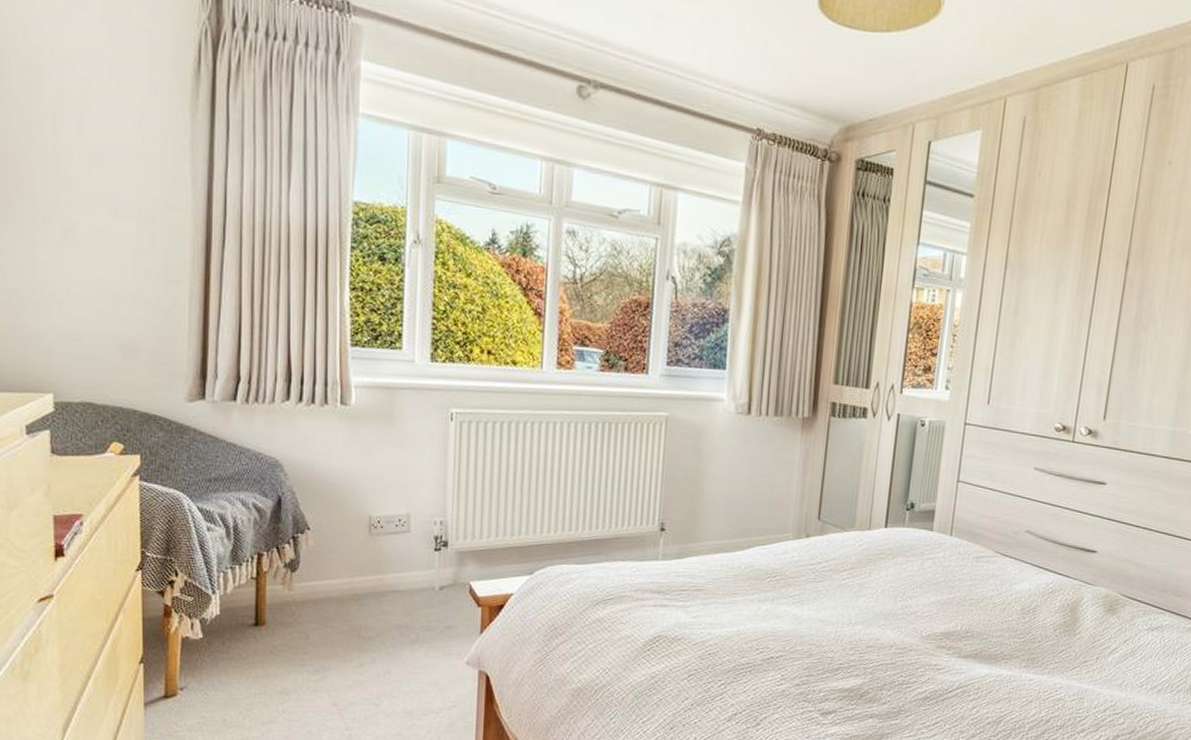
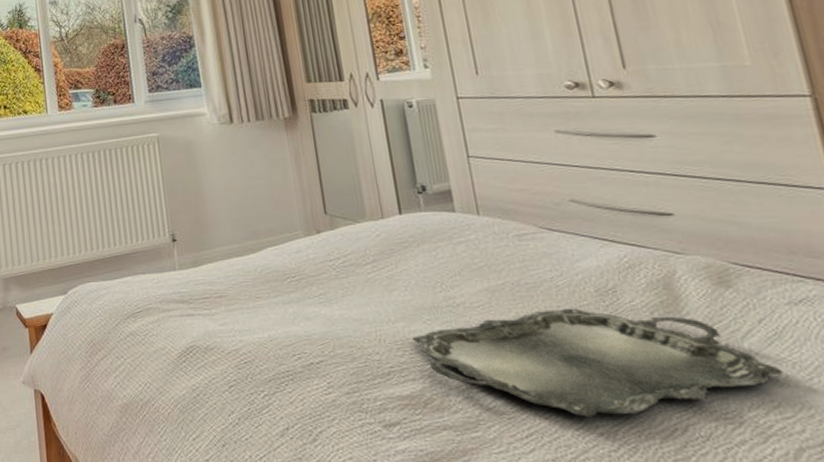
serving tray: none [865,622,1127,710] -> present [412,308,784,417]

